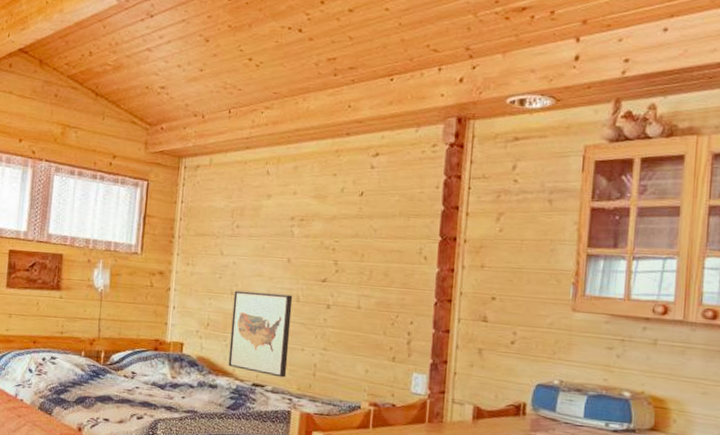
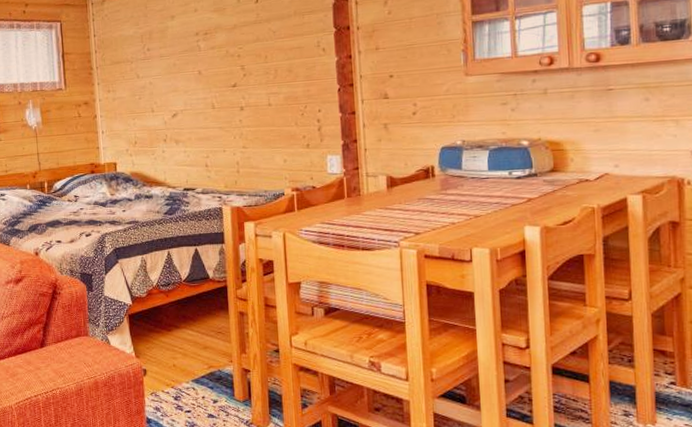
wall art: present [228,290,293,378] -> none [154,103,213,179]

